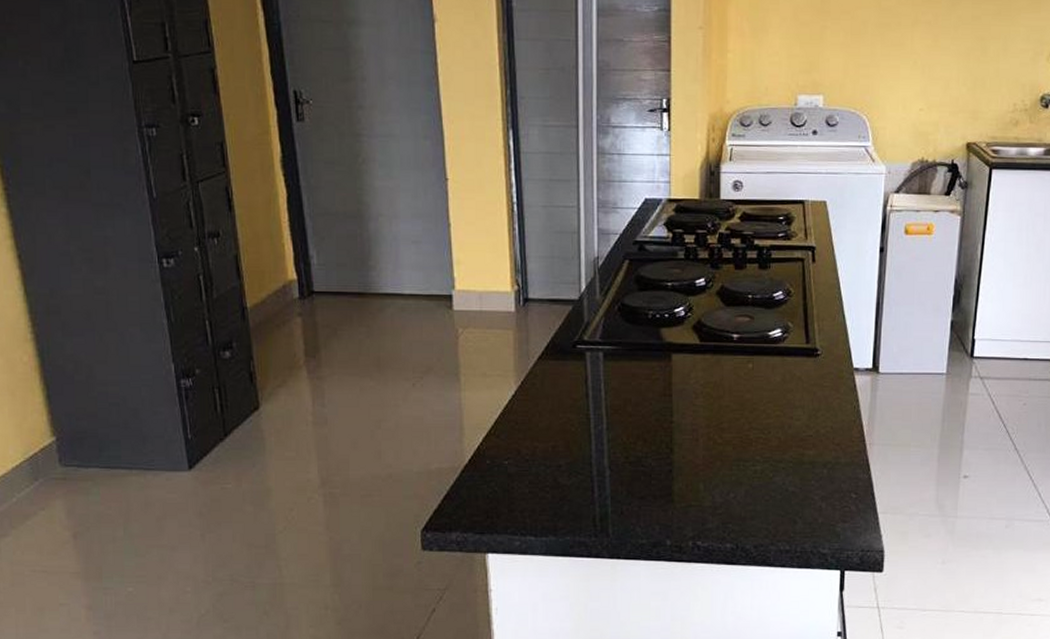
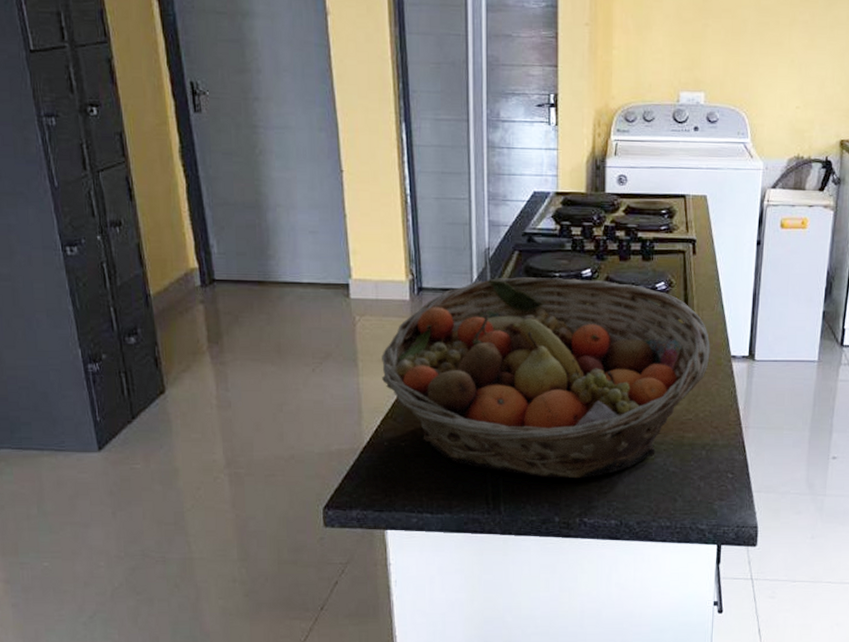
fruit basket: none [485,287,832,499] -> present [382,277,710,479]

